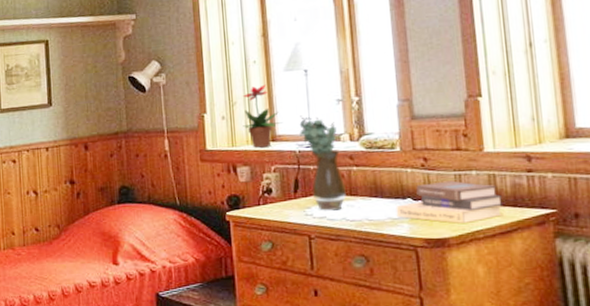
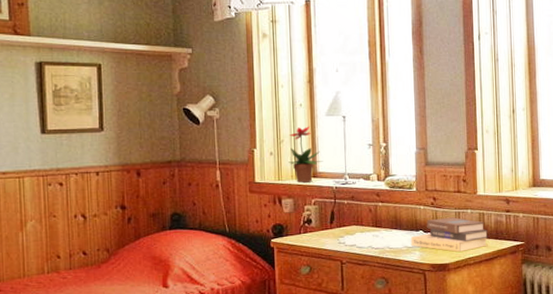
vase: present [299,115,346,211] -> none [337,156,373,240]

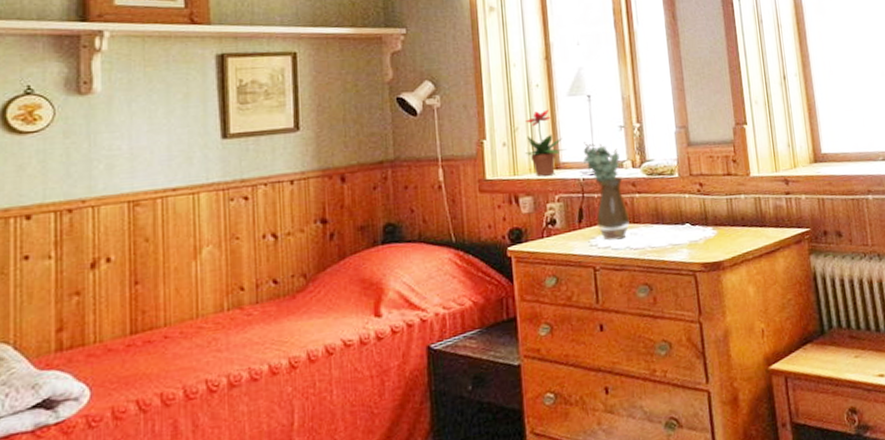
vase: none [337,156,373,240] -> present [583,142,630,241]
books: present [410,217,488,253] -> none [675,204,768,247]

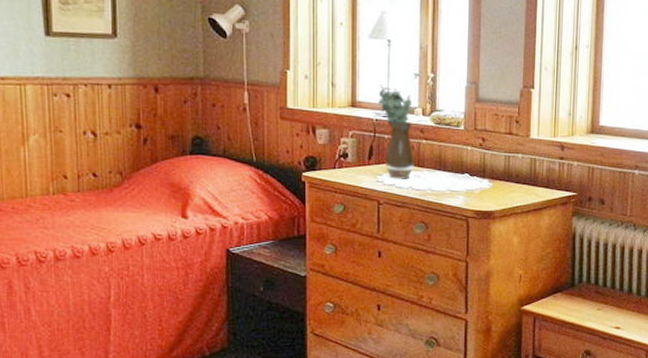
potted flower: present [524,109,566,177] -> none [325,48,363,112]

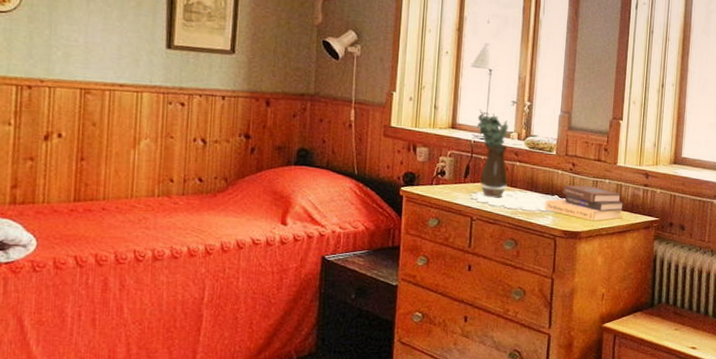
books: none [455,161,538,200] -> present [544,185,623,222]

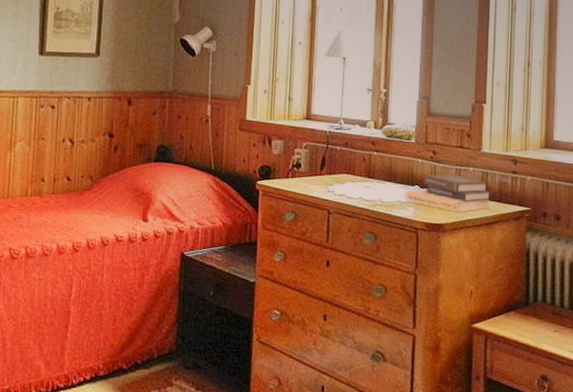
vase: present [477,109,508,198] -> none [332,99,365,190]

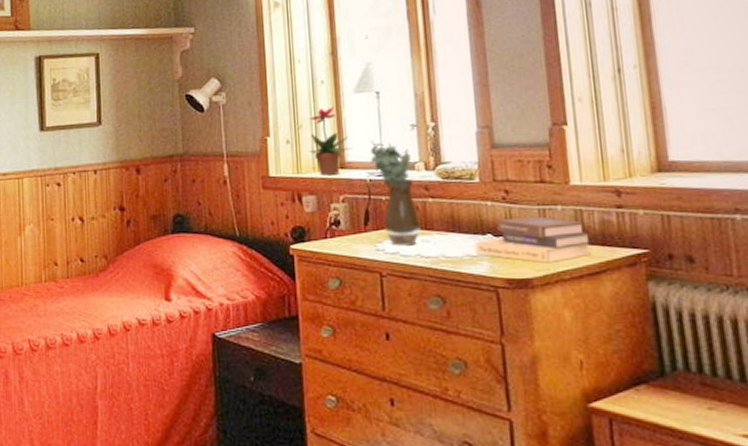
potted flower: none [282,65,318,124] -> present [308,106,352,175]
vase: none [332,99,365,190] -> present [370,141,421,246]

